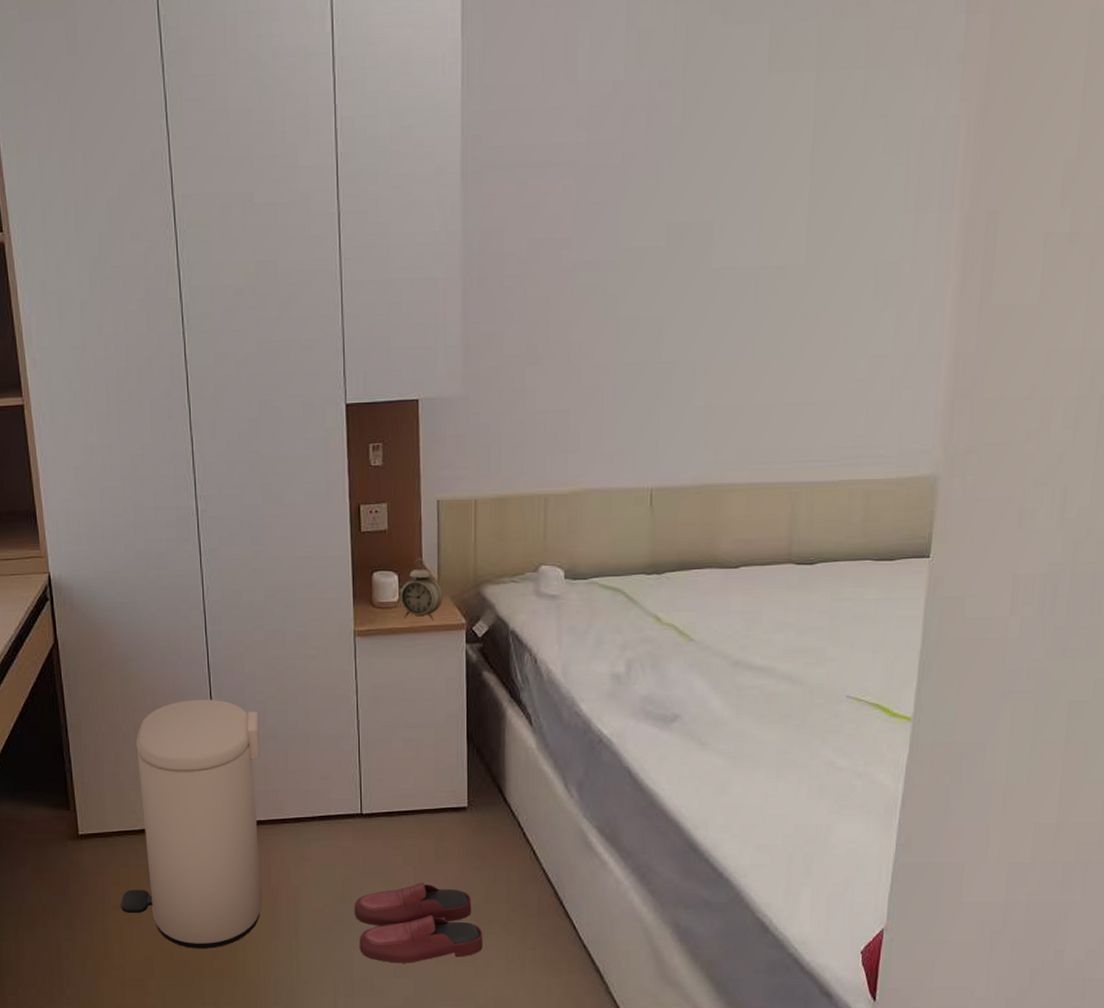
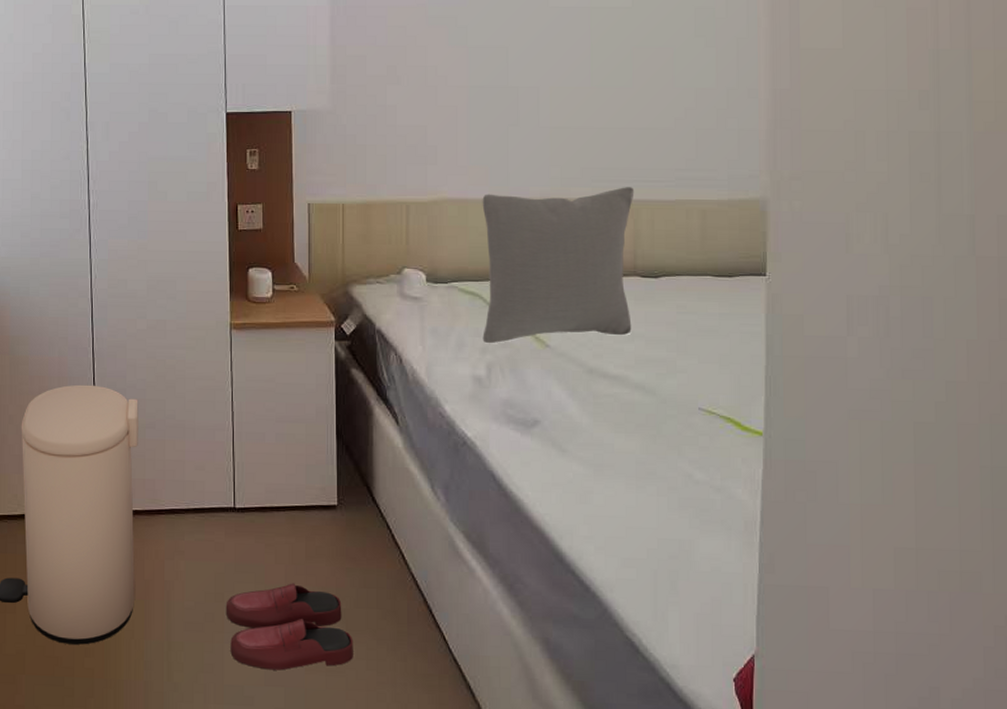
alarm clock: present [400,558,443,620] -> none [273,256,313,317]
pillow: none [623,468,795,640] -> present [482,187,635,344]

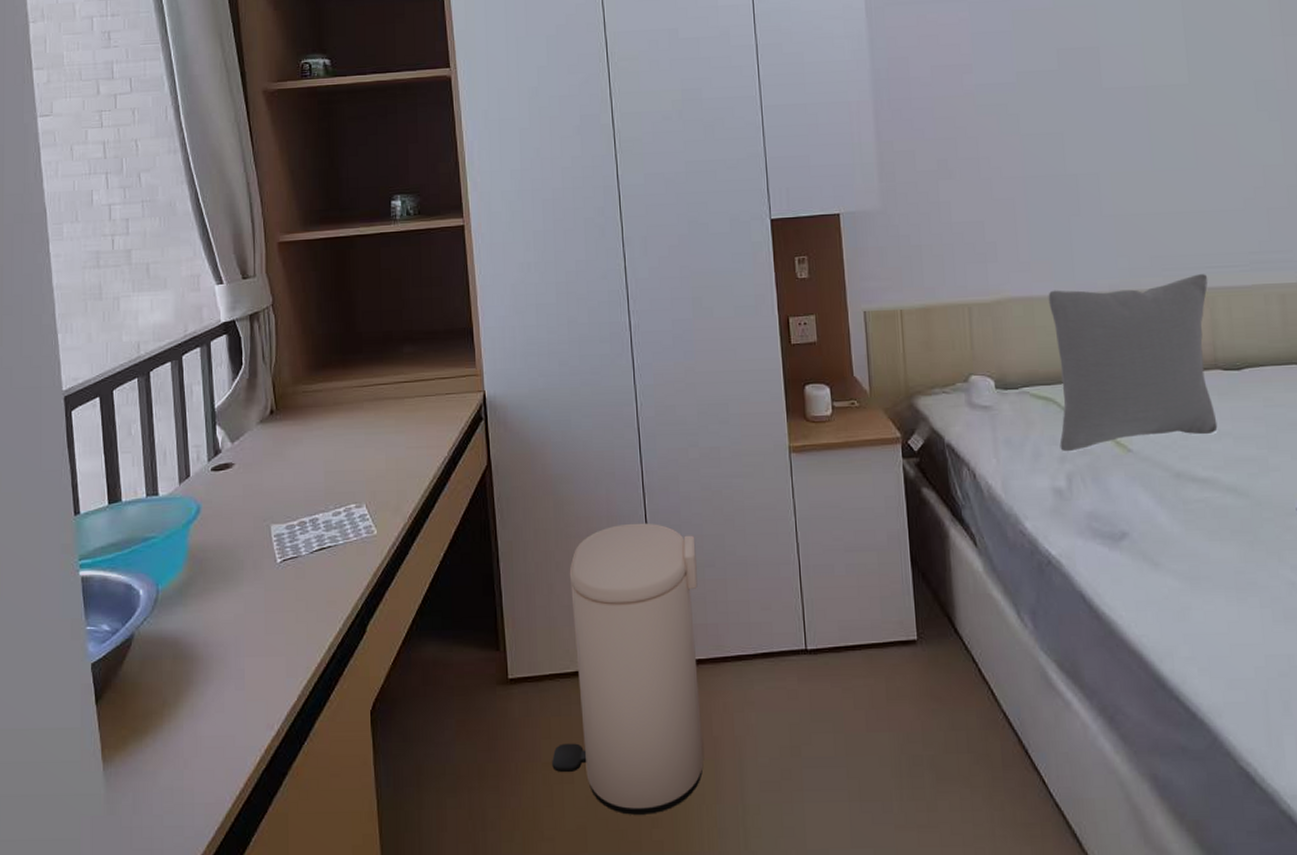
slippers: present [225,583,353,671] -> none [803,730,946,830]

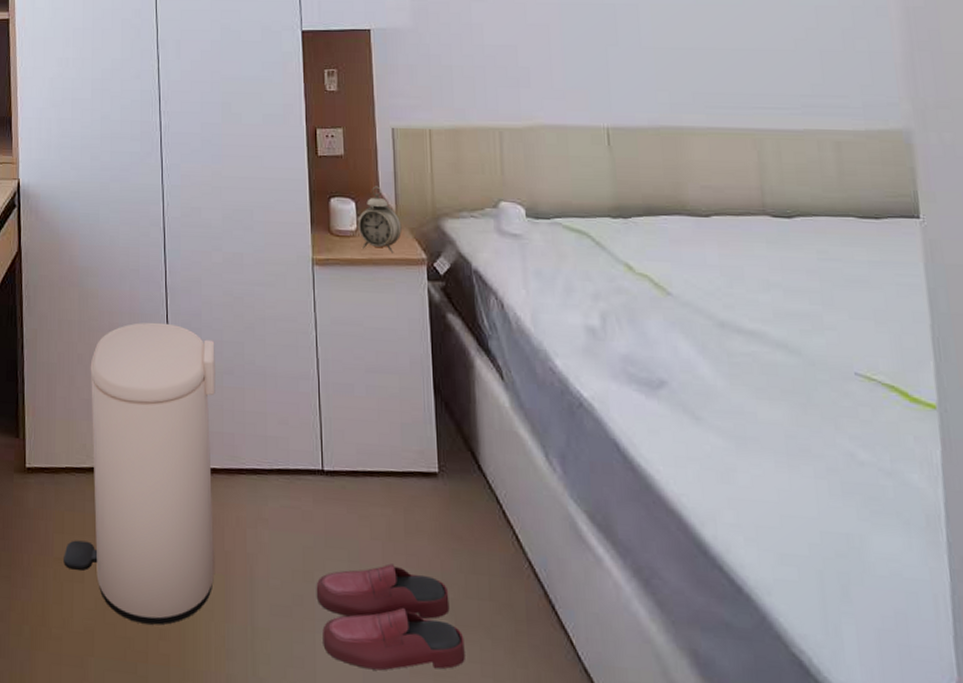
slippers: none [803,730,946,830] -> present [316,563,465,671]
alarm clock: none [833,370,876,434] -> present [358,186,402,253]
pillow: present [1048,274,1218,452] -> none [583,114,766,290]

